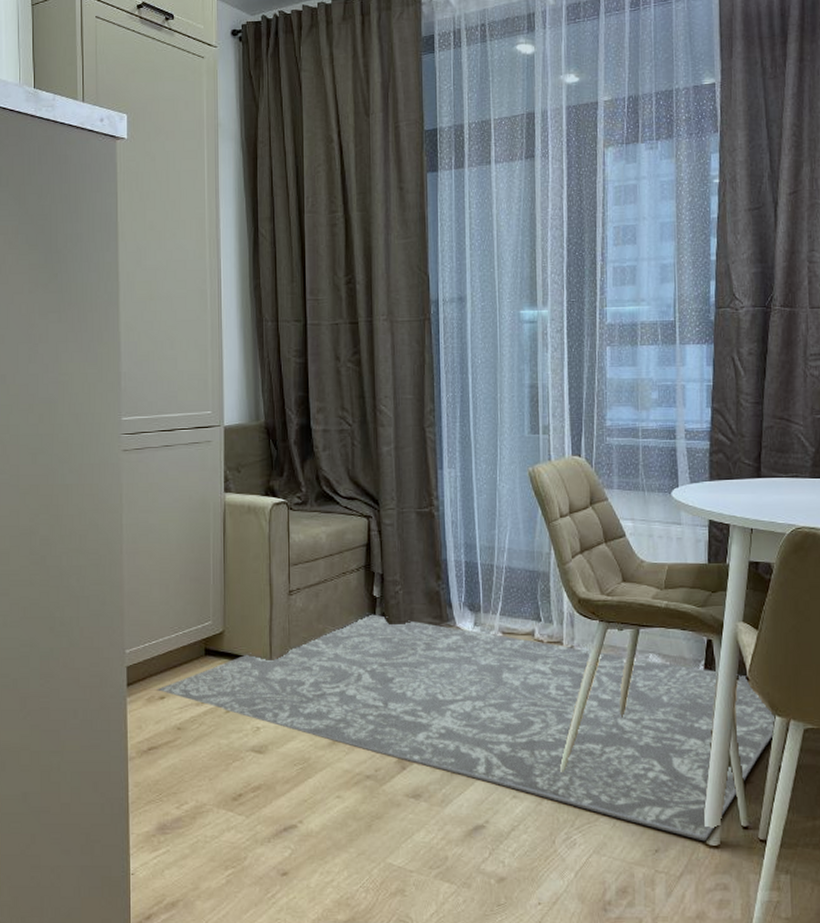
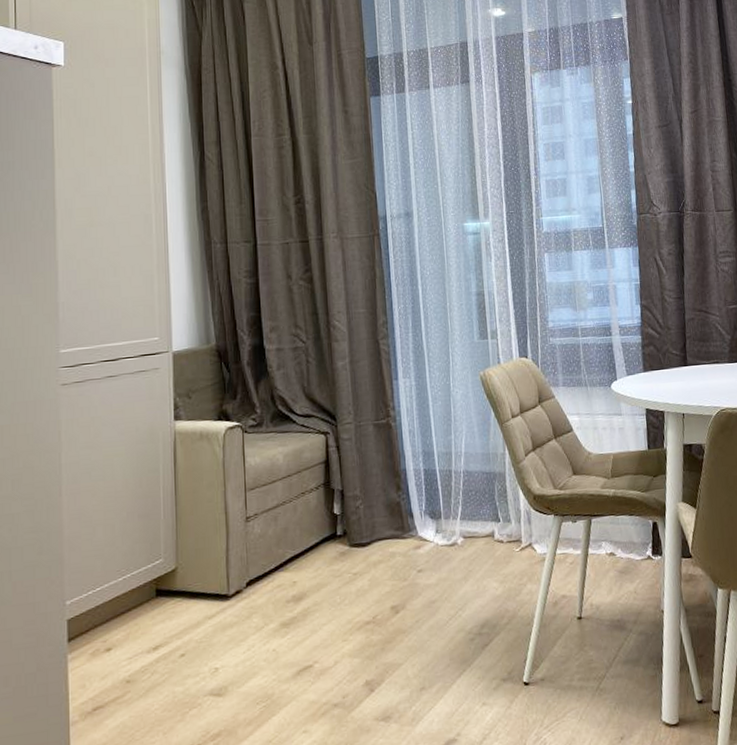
rug: present [157,613,776,842] -> none [102,532,720,722]

